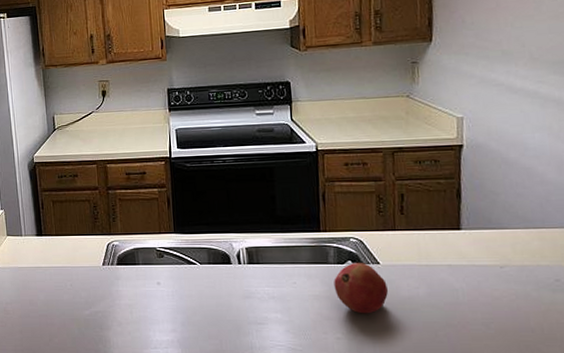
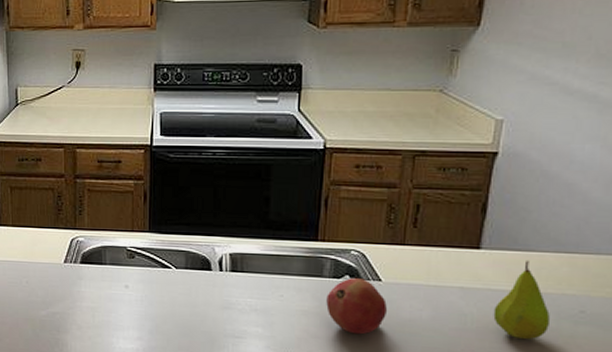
fruit: none [480,236,531,309] -> present [493,260,550,340]

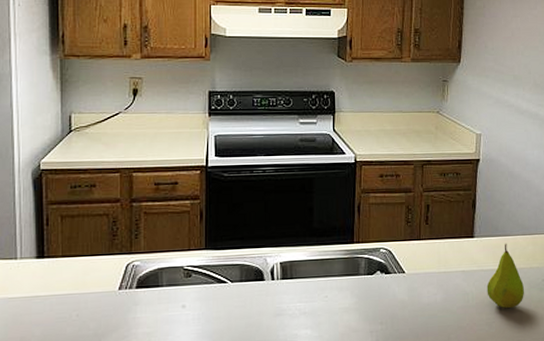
fruit: present [326,278,388,335] -> none [363,273,411,324]

